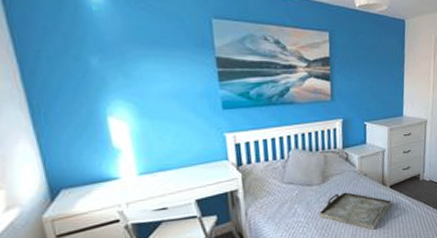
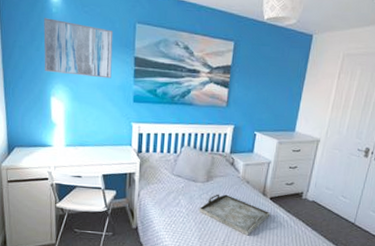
wall art: none [81,18,190,87] -> present [43,18,113,79]

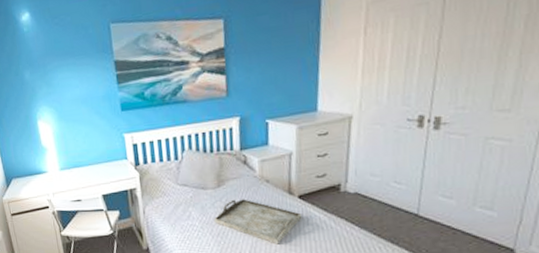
wall art: present [43,18,113,79] -> none [17,37,94,96]

